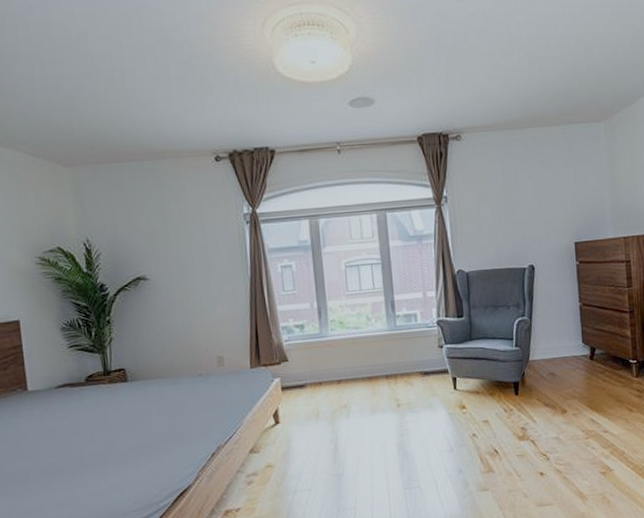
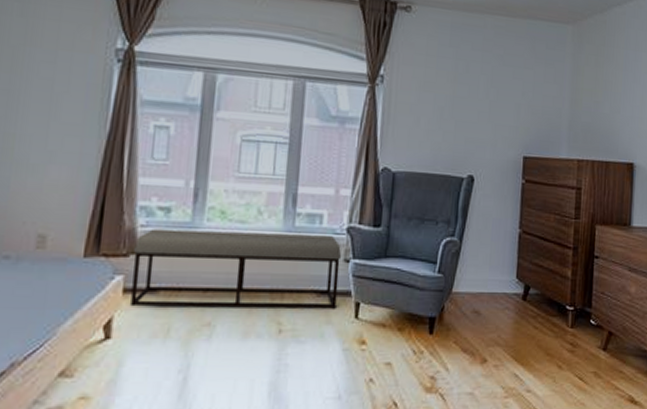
bench: none [283,329,438,400] -> present [130,228,342,309]

